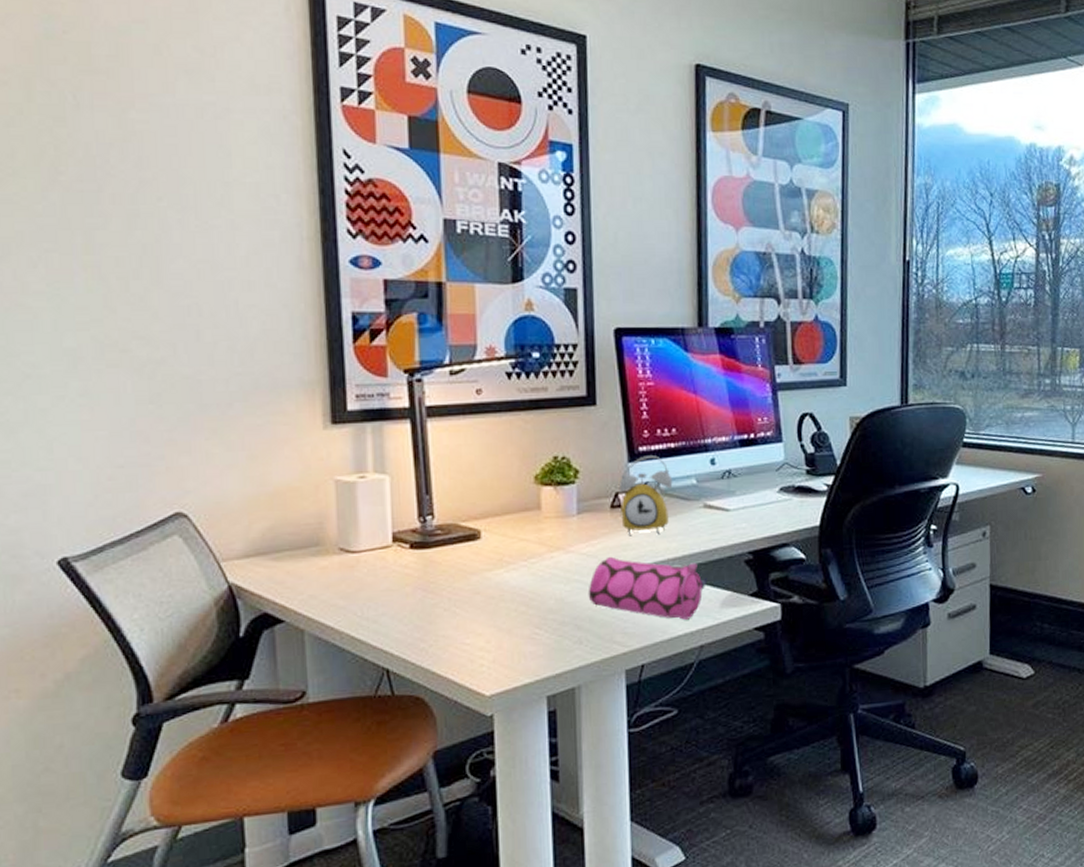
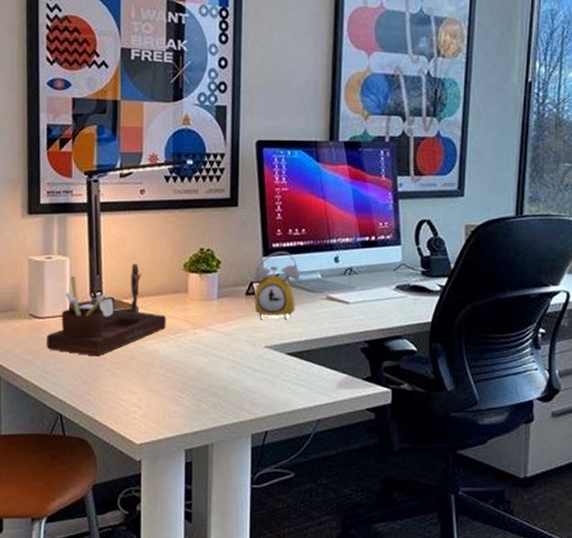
desk organizer: none [364,478,516,595] -> present [47,264,166,357]
pencil case: present [588,556,708,620] -> none [223,336,327,396]

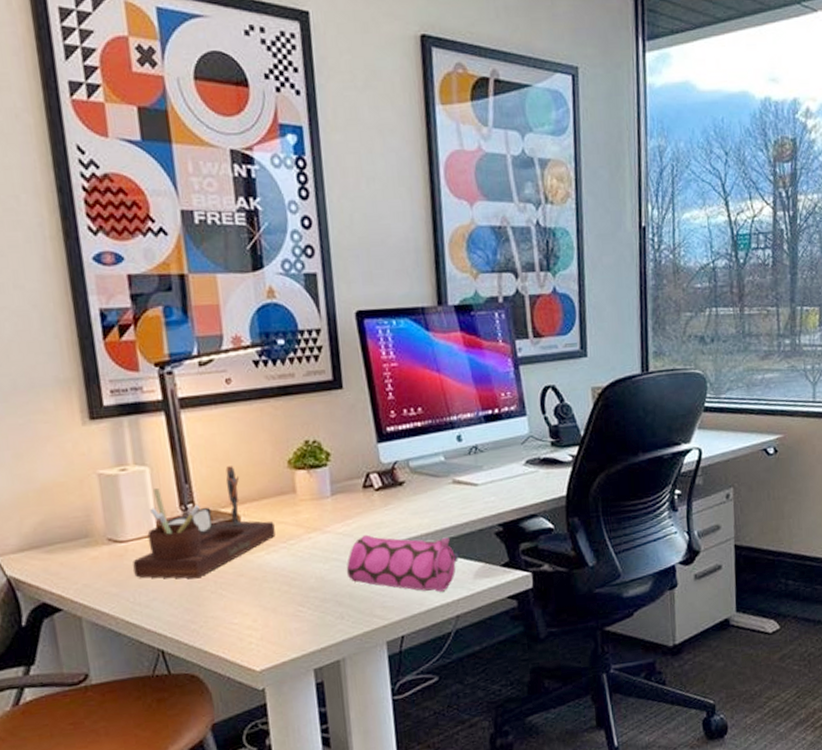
pencil case: none [223,336,327,396] -> present [346,534,460,592]
alarm clock: present [253,252,300,321] -> none [369,435,422,513]

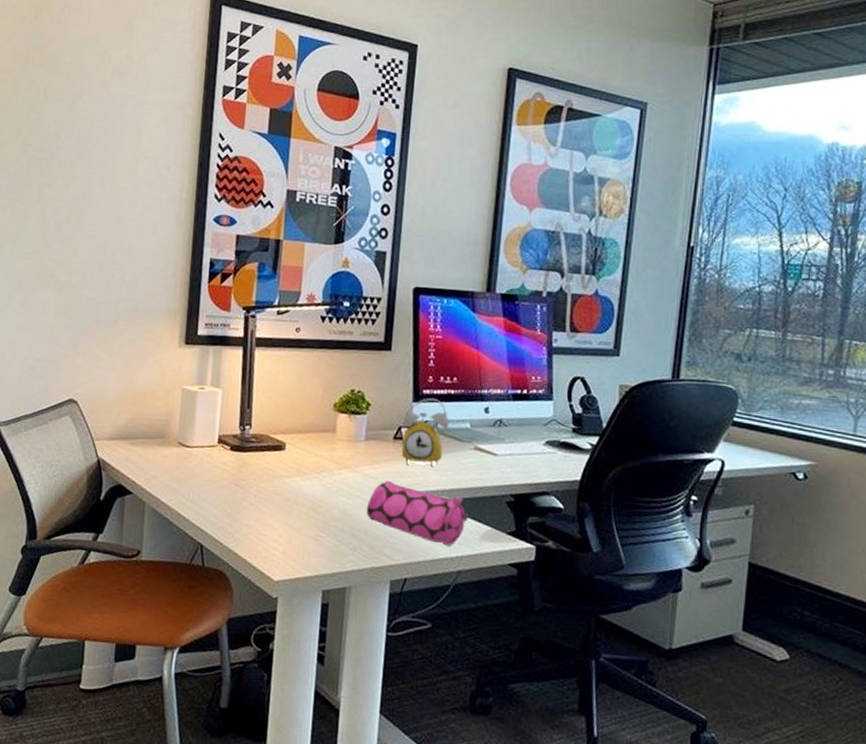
desk organizer: present [133,466,276,579] -> none [193,400,313,490]
alarm clock: none [369,435,422,513] -> present [401,398,450,468]

